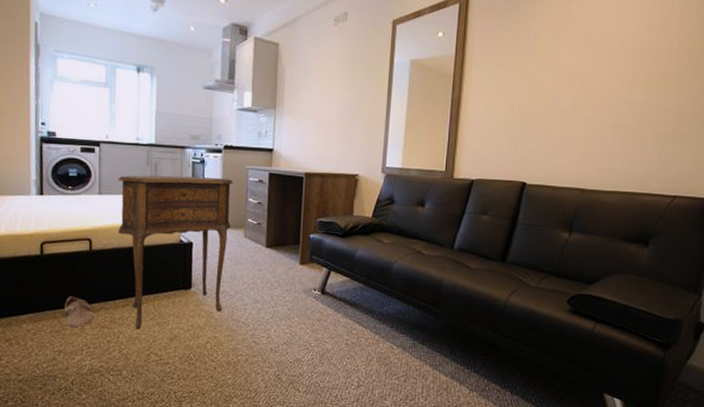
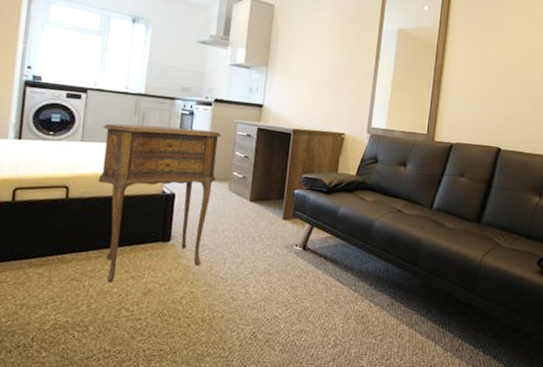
shoe: present [64,296,94,328] -> none [31,246,64,280]

